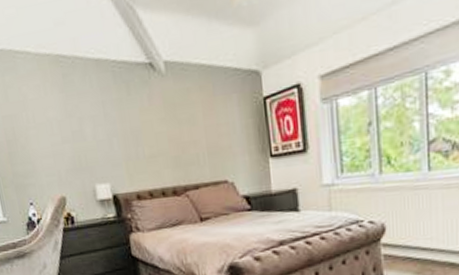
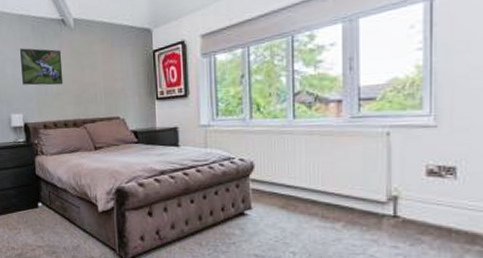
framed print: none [99,101,157,148] -> present [19,48,64,86]

